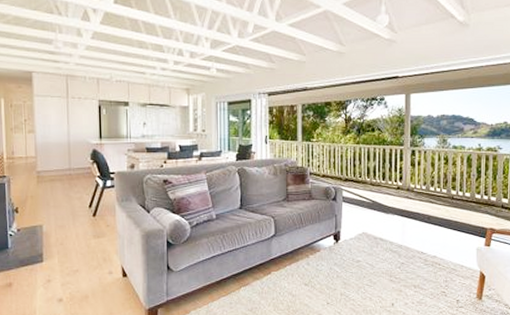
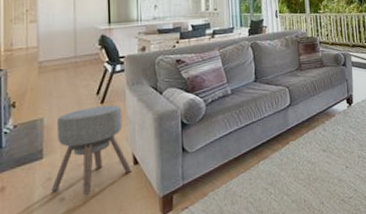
ottoman: none [50,219,120,300] -> present [50,105,131,196]

